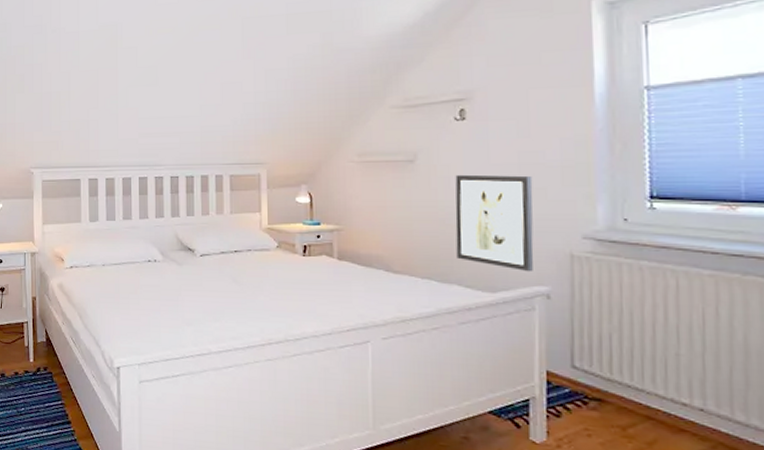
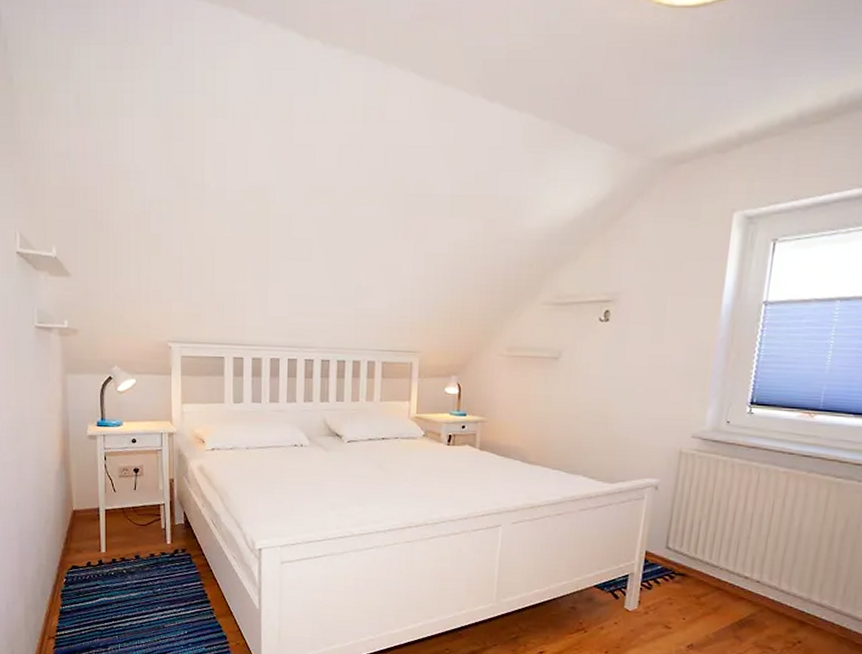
wall art: present [455,174,534,272] -> none [585,373,659,466]

